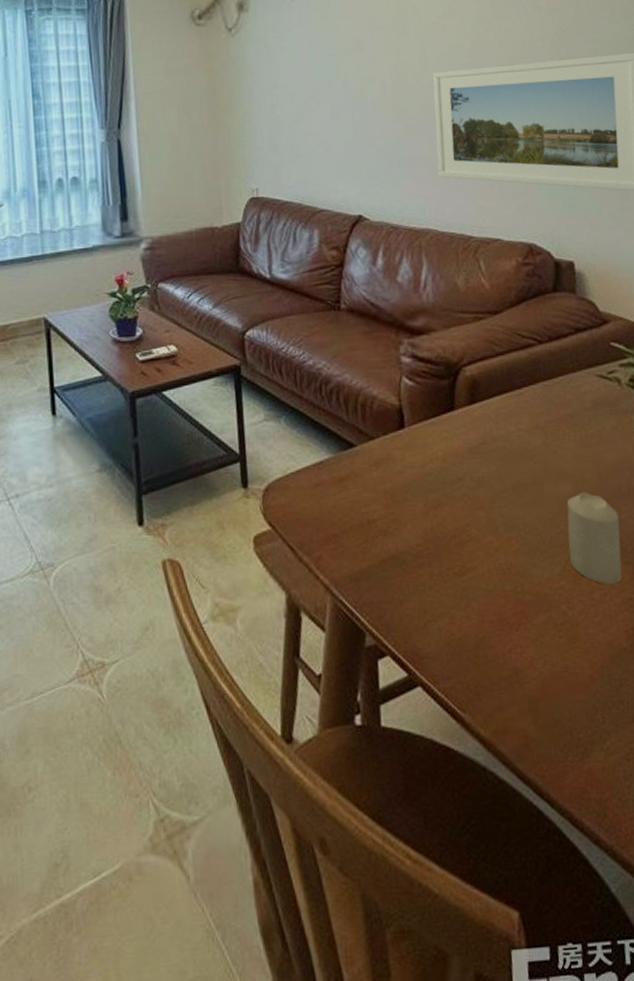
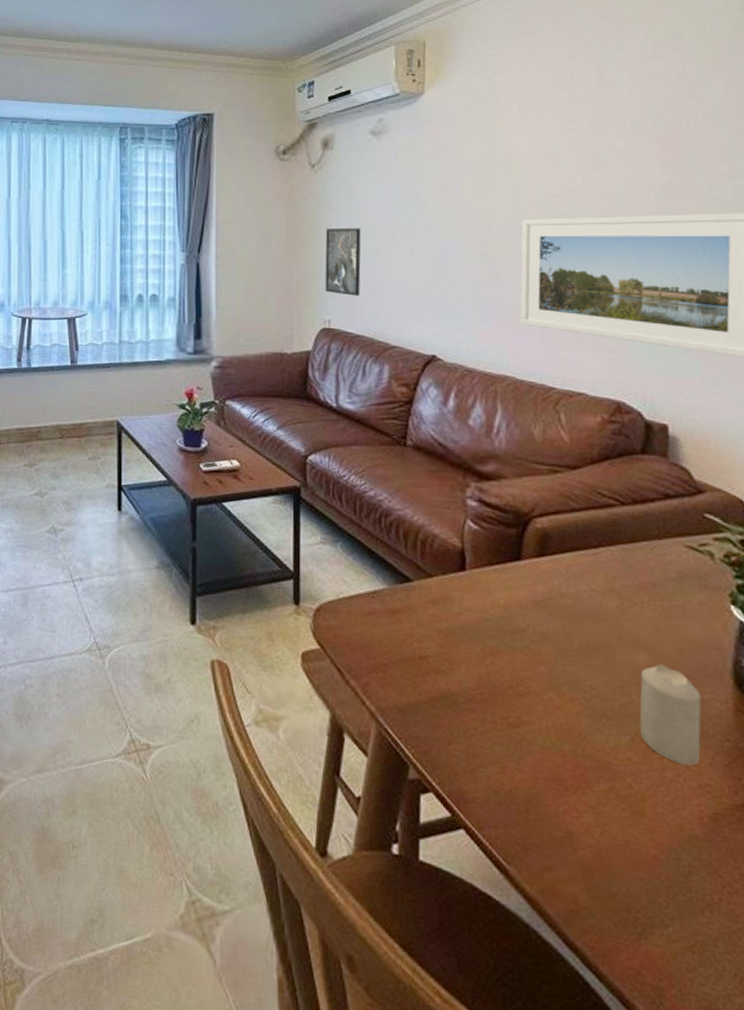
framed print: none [247,91,286,162] -> present [325,227,361,296]

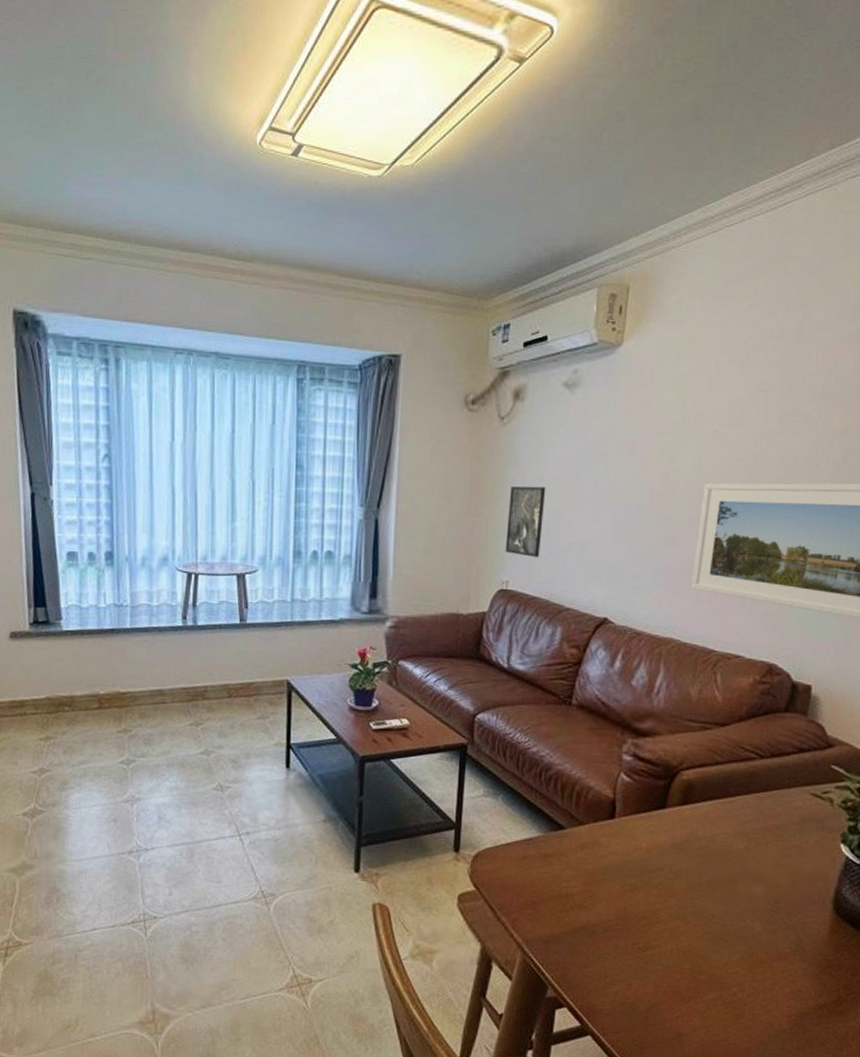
candle: present [639,664,702,766] -> none [749,895,804,976]

